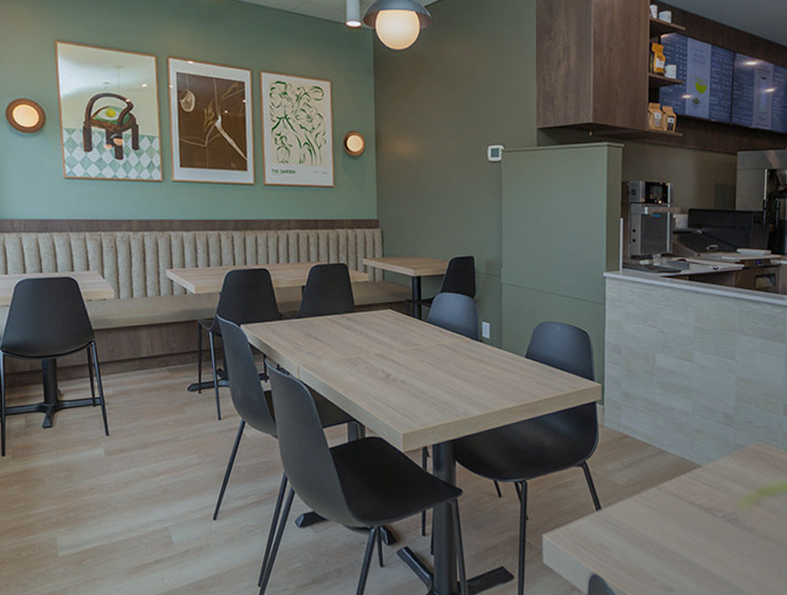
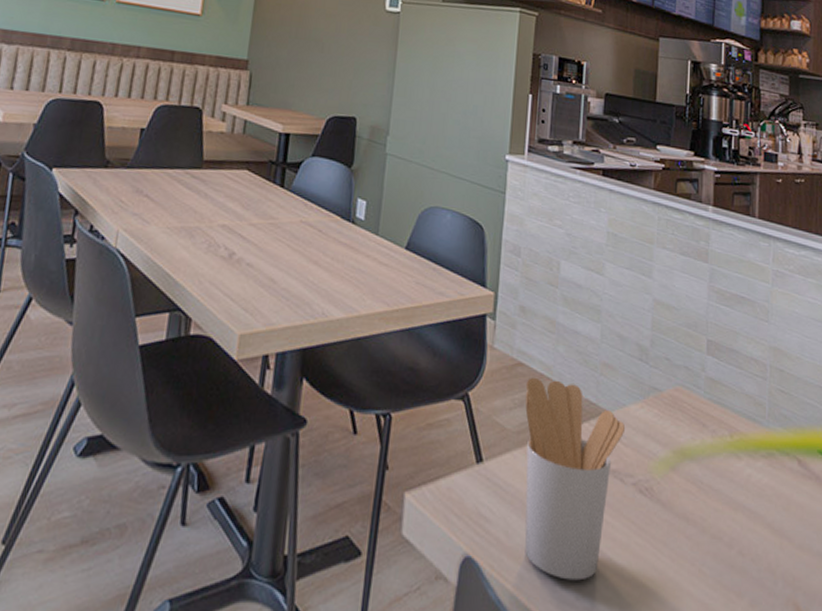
utensil holder: none [632,445,716,586] -> present [524,377,626,581]

